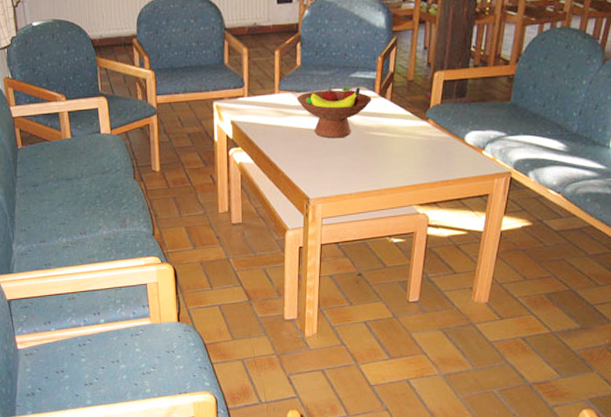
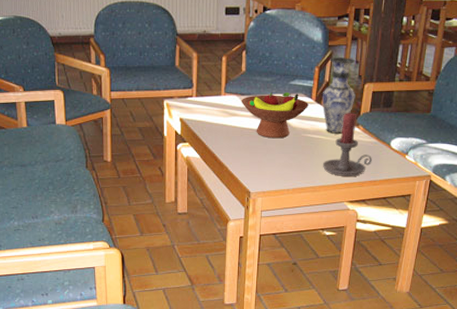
vase: none [386,43,424,130] -> present [322,57,356,134]
candle holder: none [388,106,444,177] -> present [322,113,372,176]

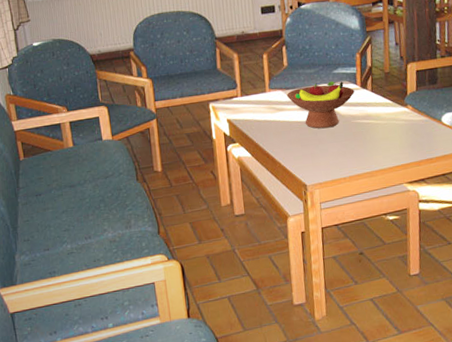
vase: present [322,57,356,134] -> none [366,41,400,117]
candle holder: present [322,113,372,176] -> none [376,94,426,158]

